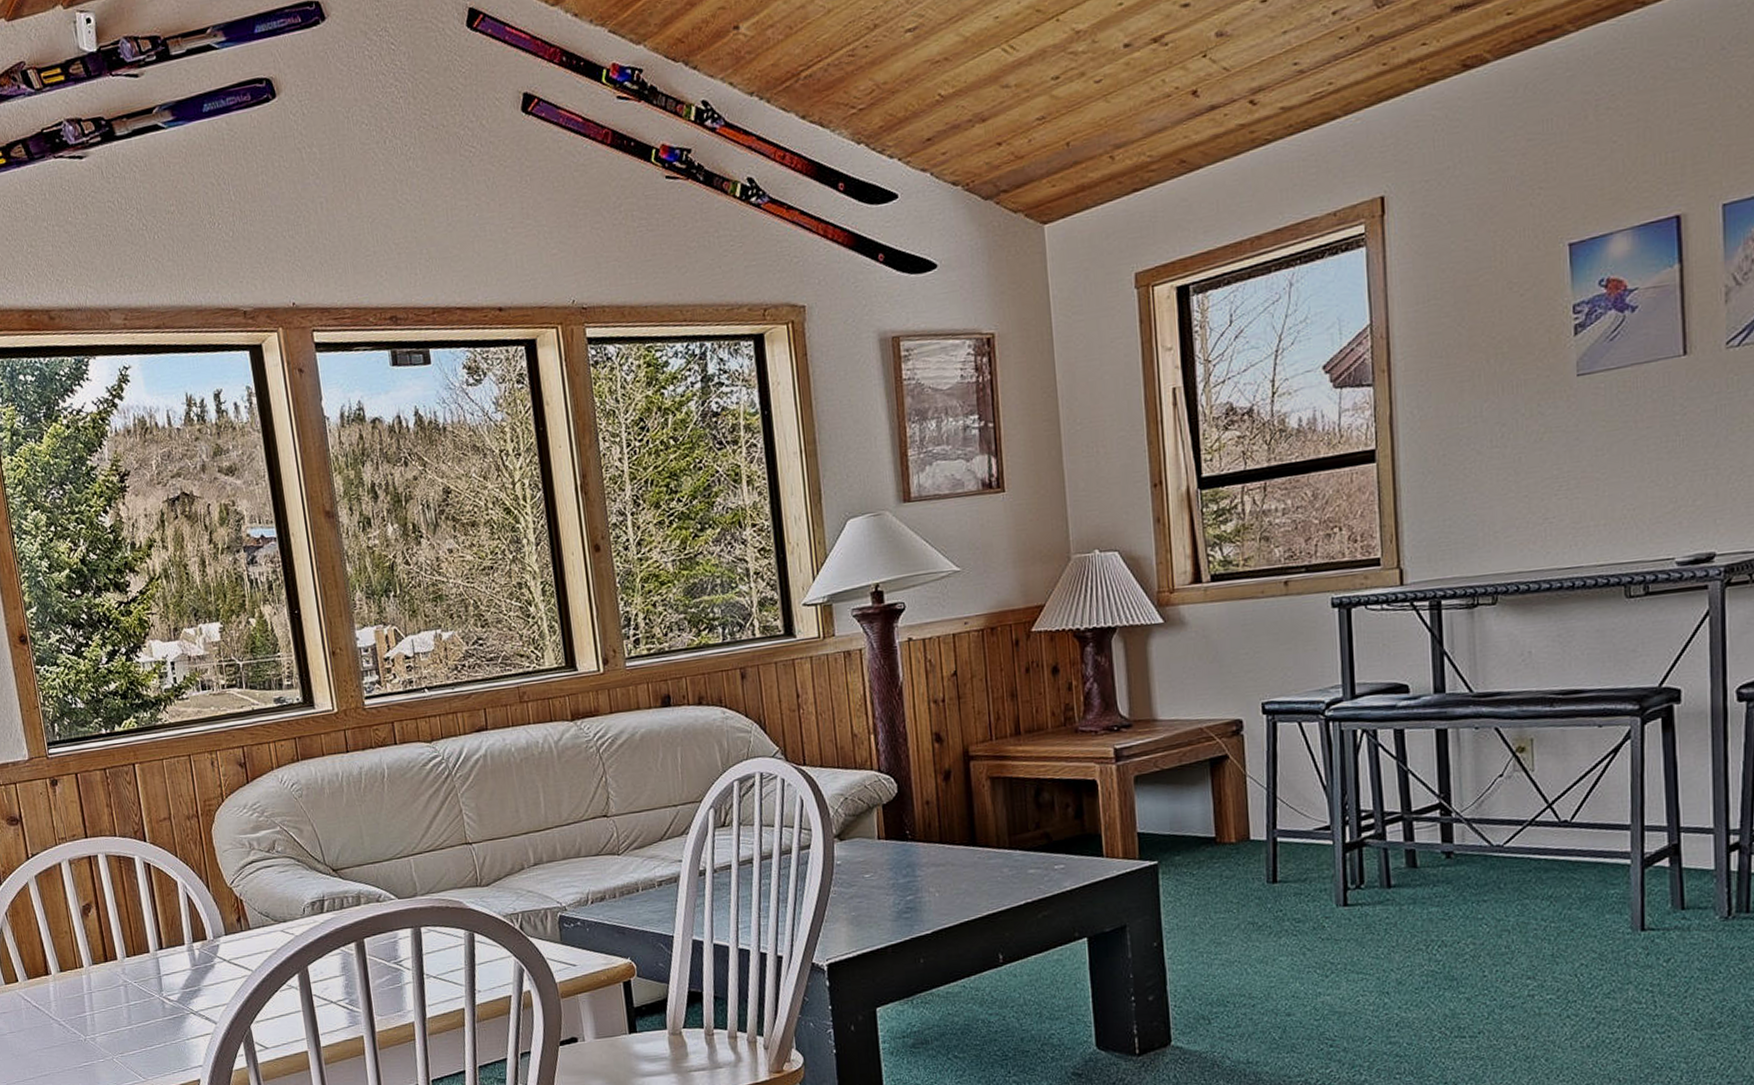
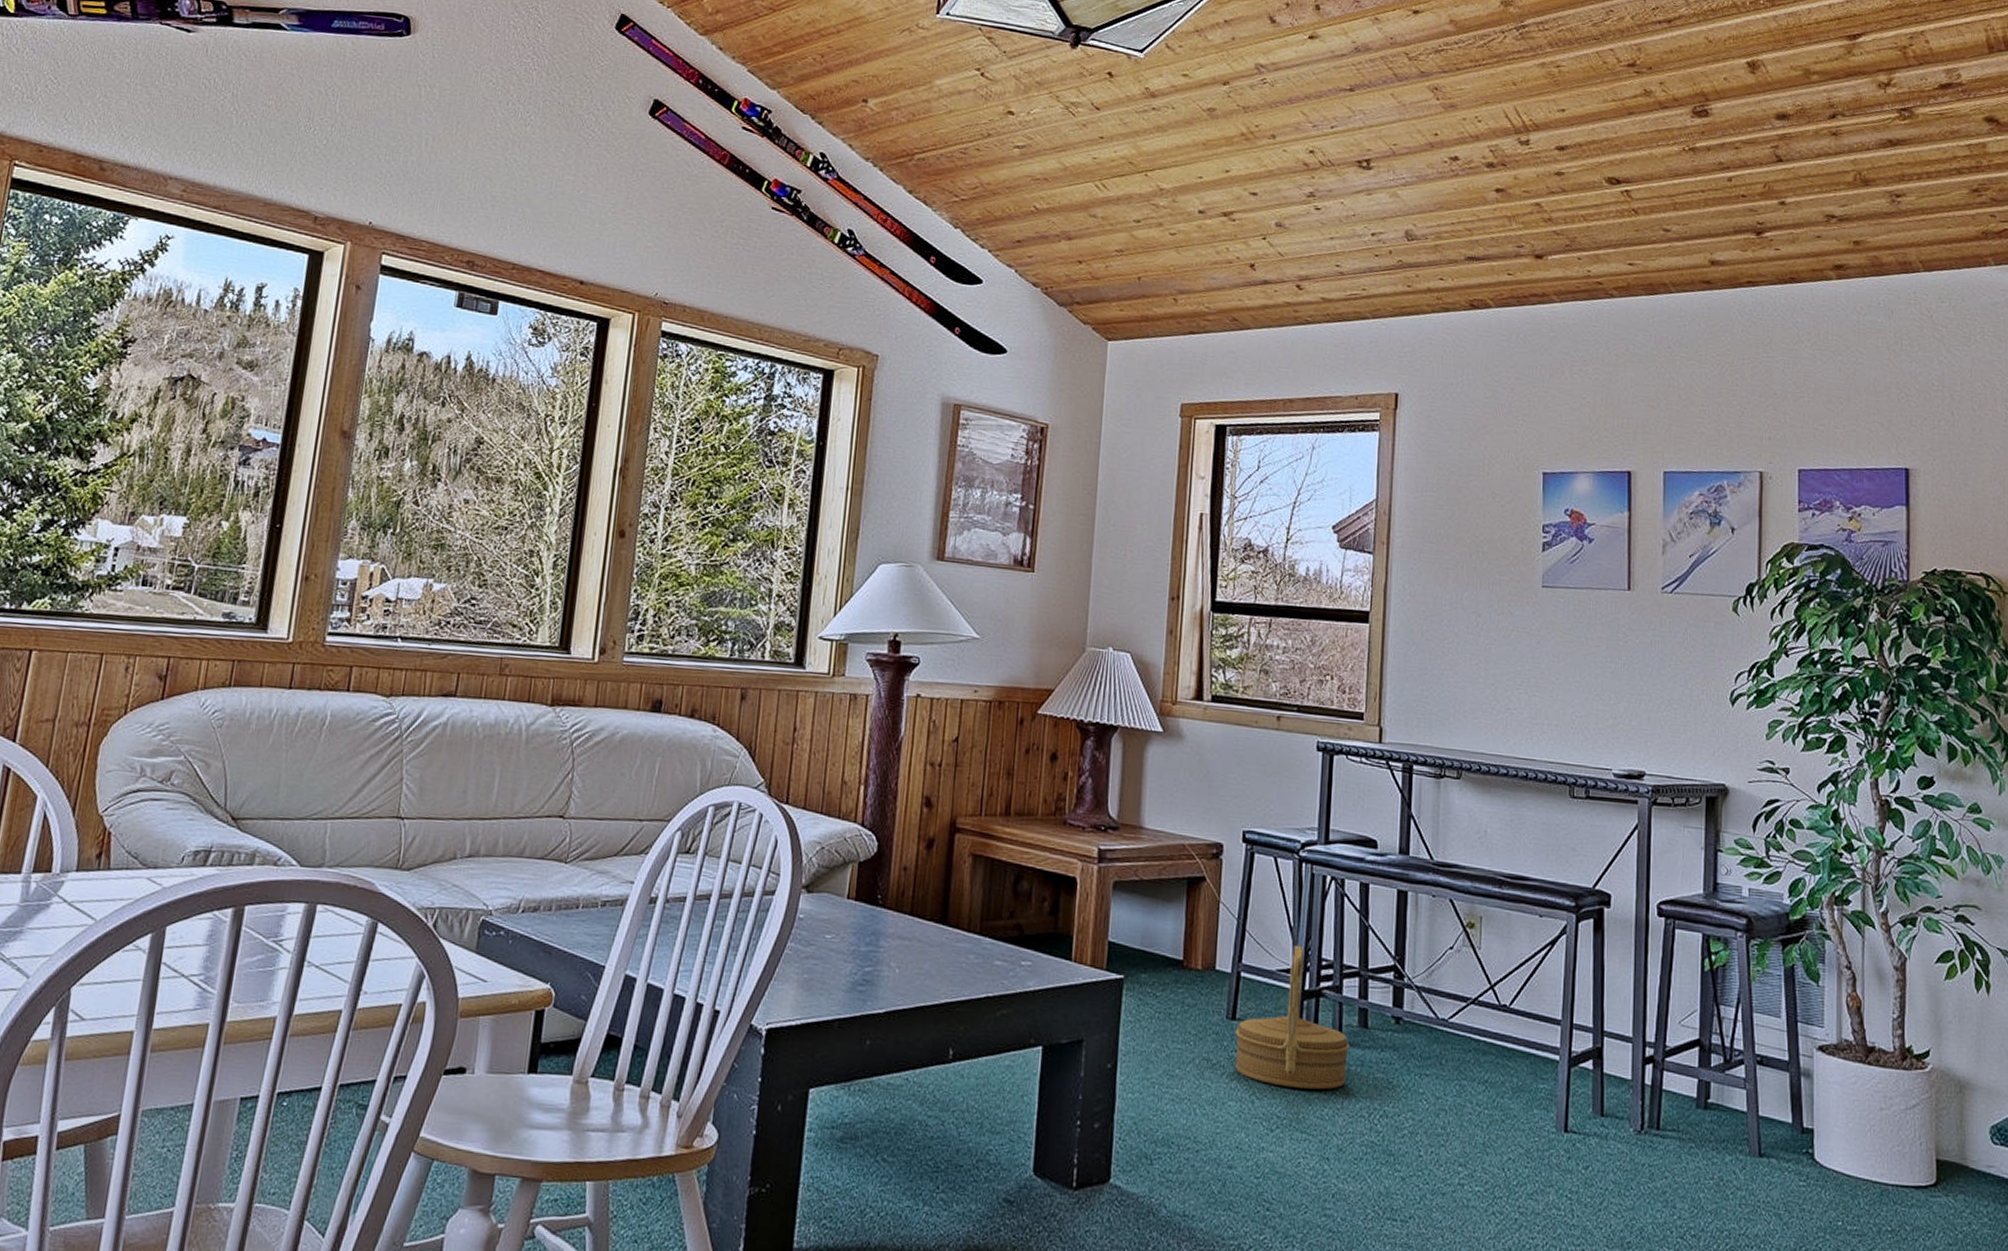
basket: none [1278,802,1400,936] -> present [1235,946,1351,1090]

